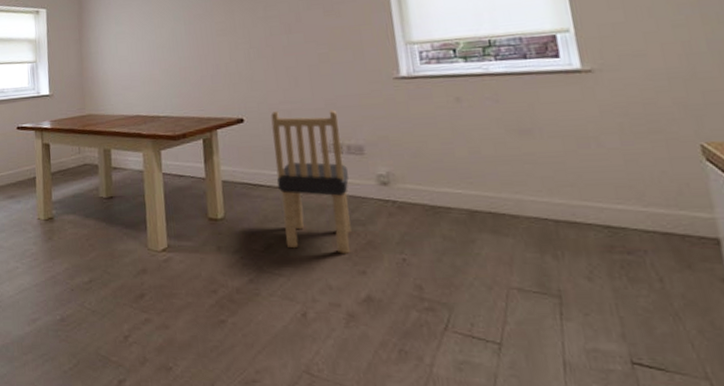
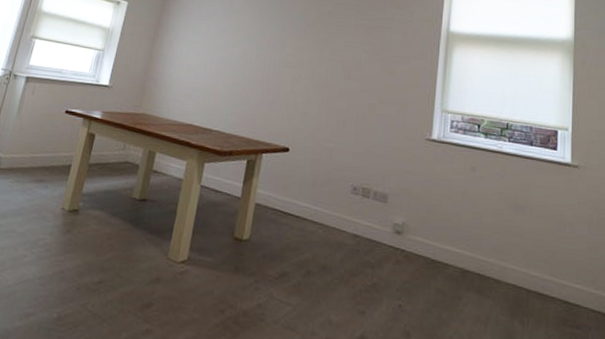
dining chair: present [271,110,351,254] -> none [300,147,373,293]

